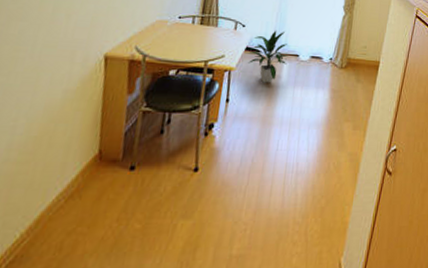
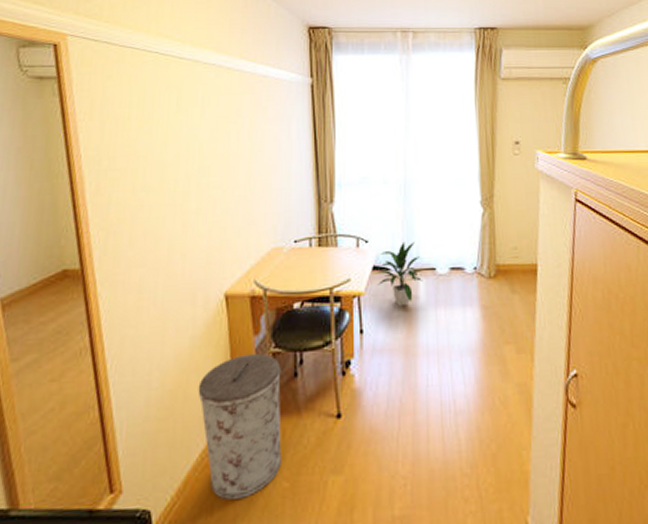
trash can: none [63,111,149,238] -> present [198,354,282,500]

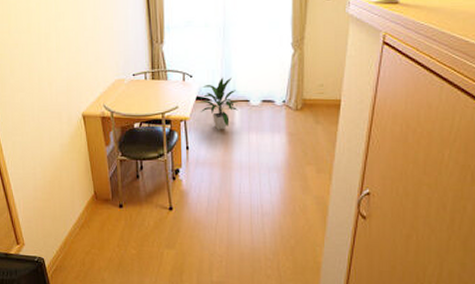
trash can: present [198,354,282,500] -> none [68,160,130,257]

